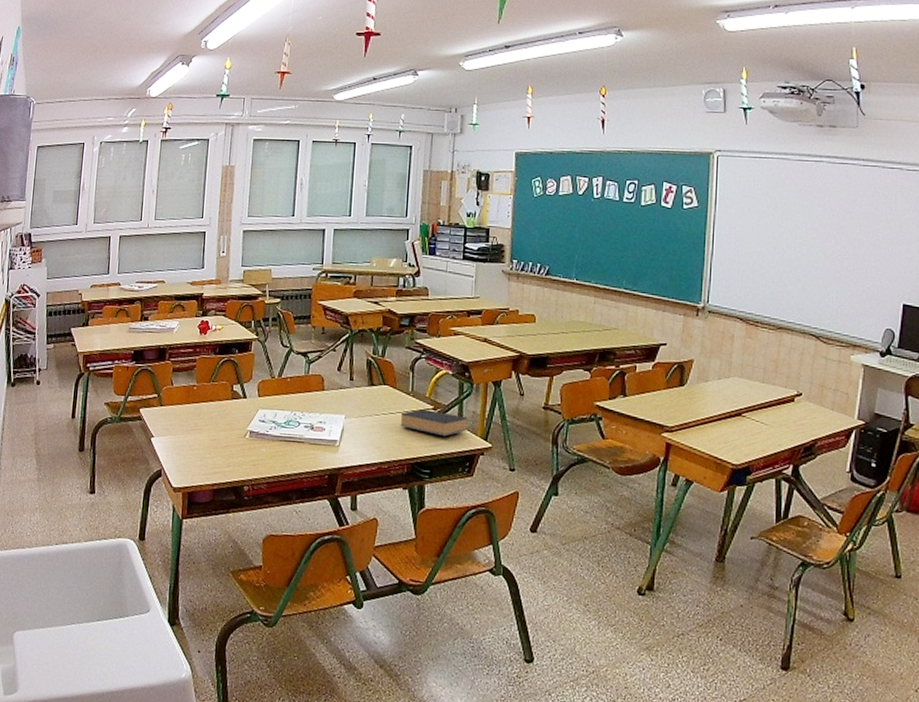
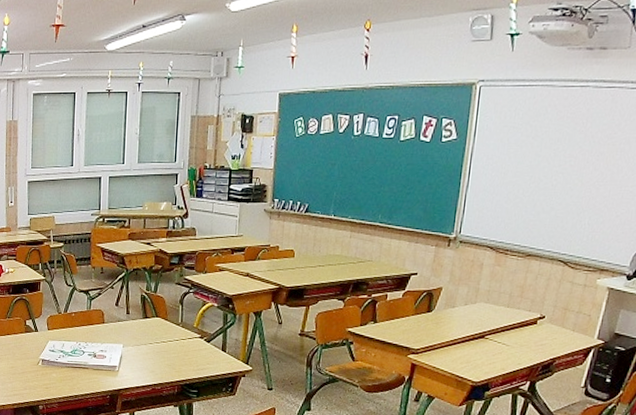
book: present [400,408,468,437] -> none [171,337,232,361]

